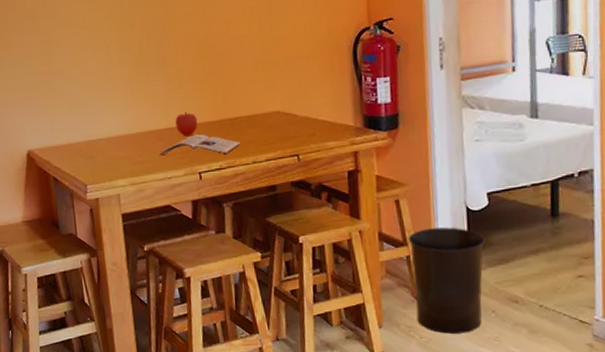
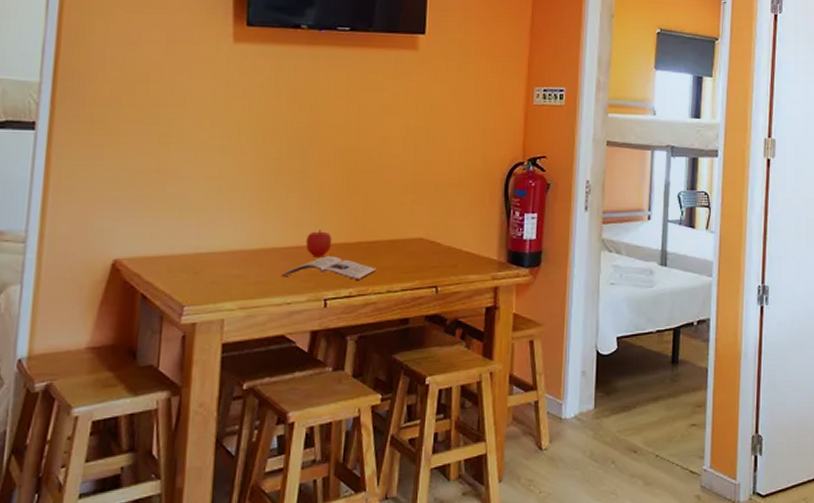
waste bin: present [408,227,485,334] -> none [538,371,611,488]

